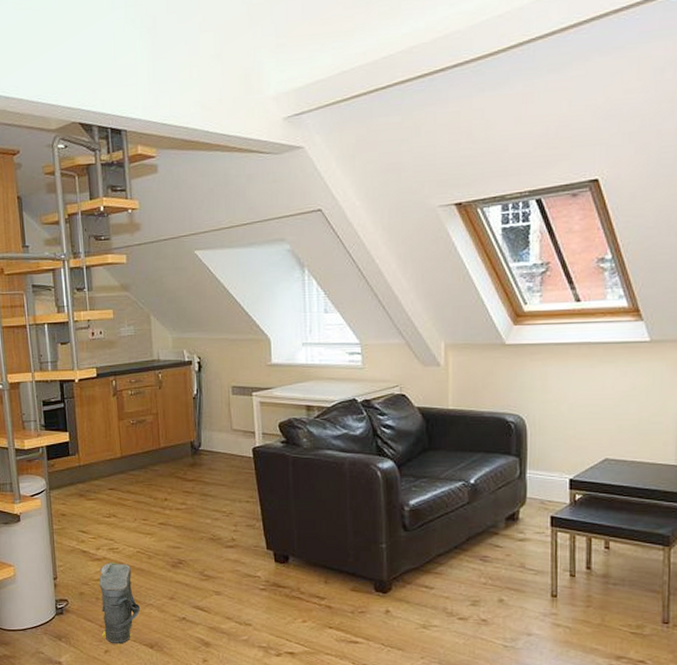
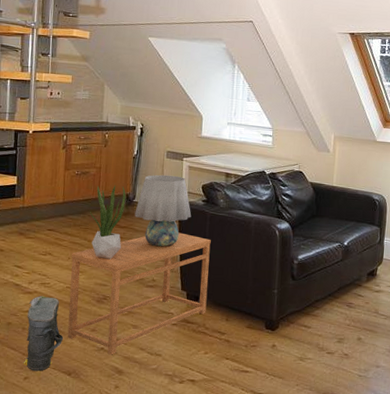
side table: none [137,482,299,626] -> present [67,232,211,355]
potted plant: none [152,432,191,518] -> present [90,185,126,260]
table lamp: none [202,415,270,501] -> present [134,174,192,247]

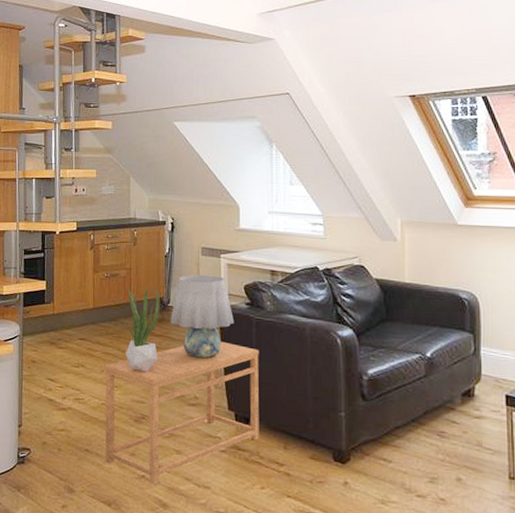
bag: present [23,295,64,372] -> none [60,412,101,500]

